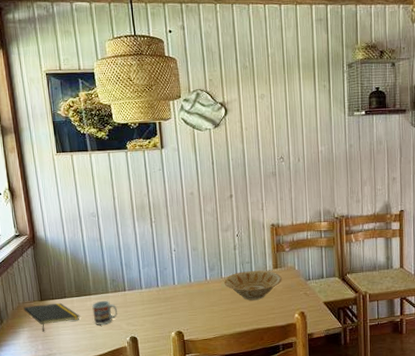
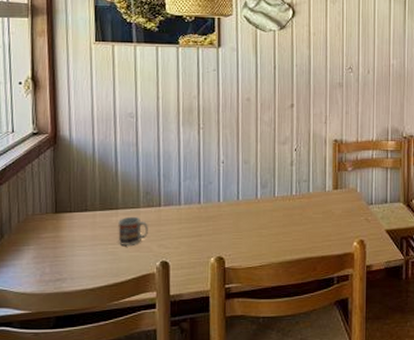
notepad: present [23,302,80,332] -> none [32,216,102,251]
bowl: present [224,270,282,300] -> none [277,191,342,224]

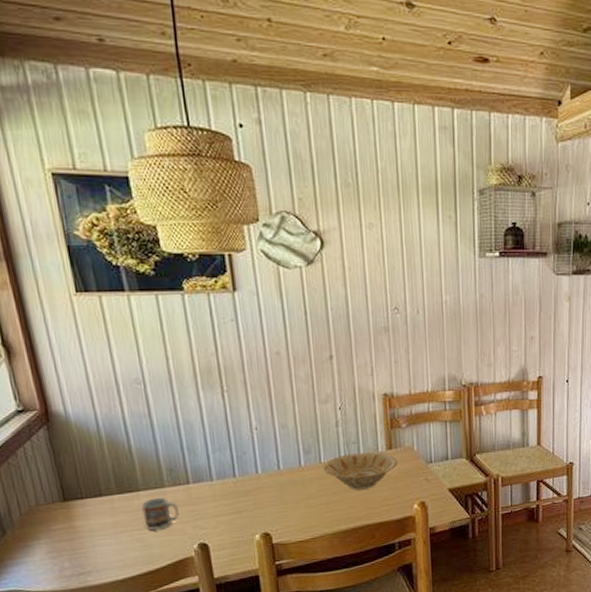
bowl: none [277,191,342,224] -> present [324,452,398,490]

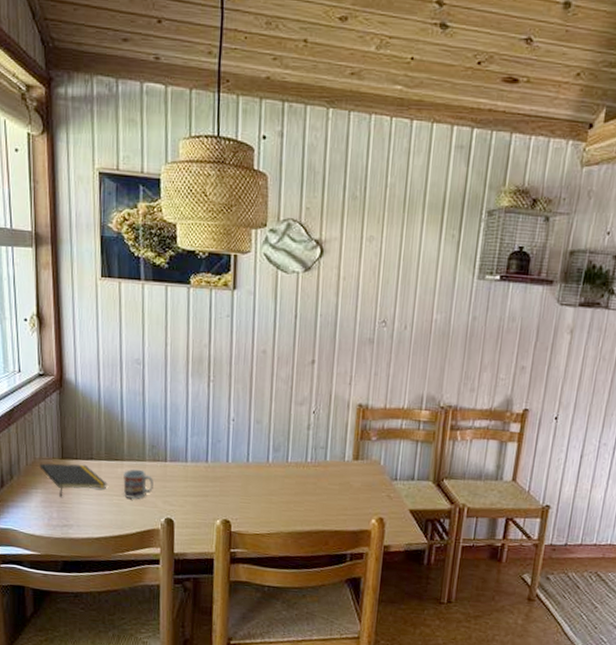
notepad: none [37,502,125,544] -> present [39,463,108,497]
bowl: present [324,452,398,490] -> none [289,458,362,496]

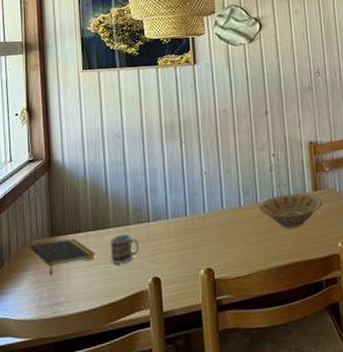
bowl: none [289,458,362,496] -> present [259,193,323,229]

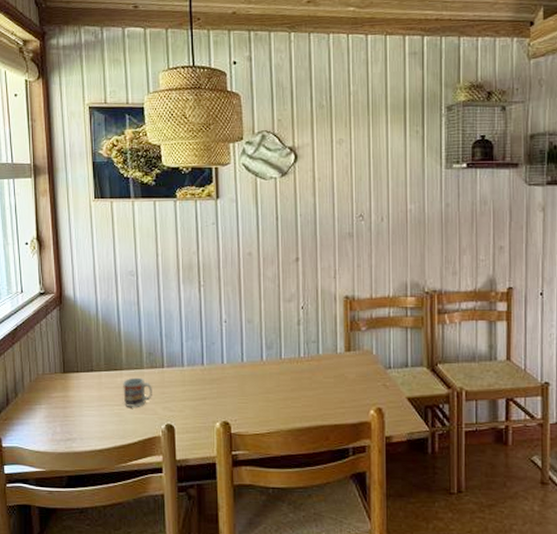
notepad: present [30,238,96,275] -> none [42,376,108,411]
bowl: present [259,193,323,229] -> none [284,352,355,389]

